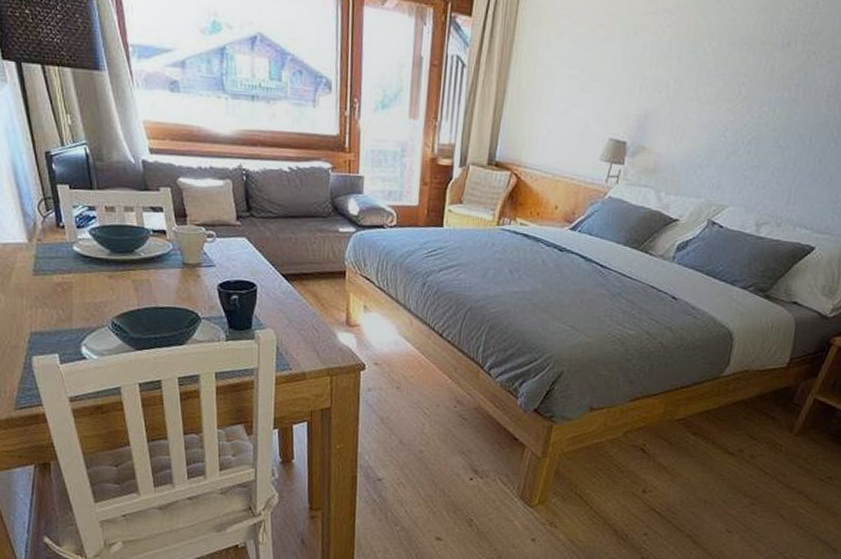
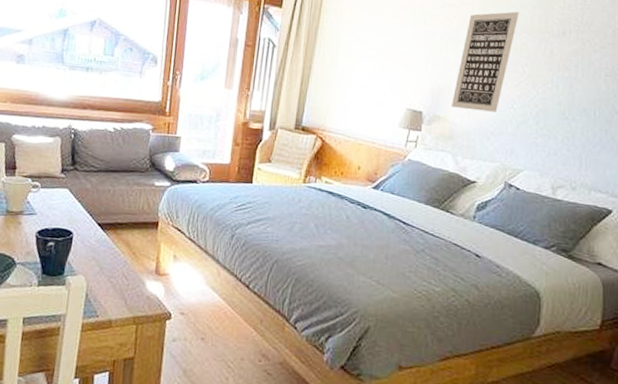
wall art: none [658,18,742,141] -> present [451,11,519,112]

